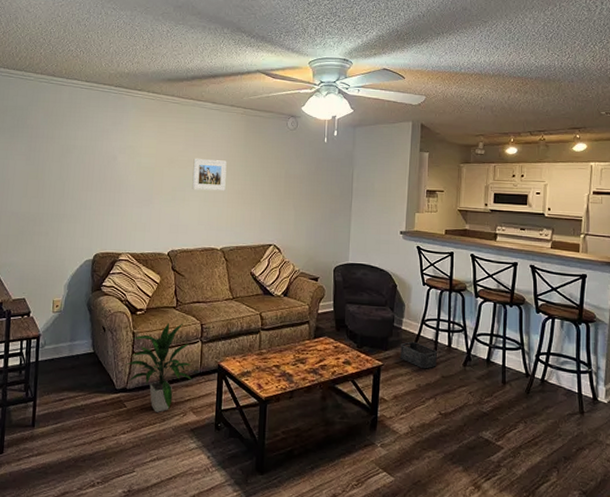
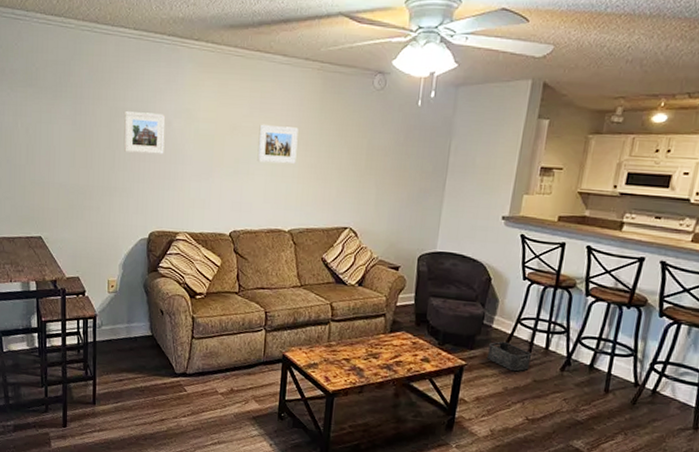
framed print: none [73,147,112,185] -> present [123,110,166,154]
indoor plant: present [125,322,192,412] -> none [185,308,255,399]

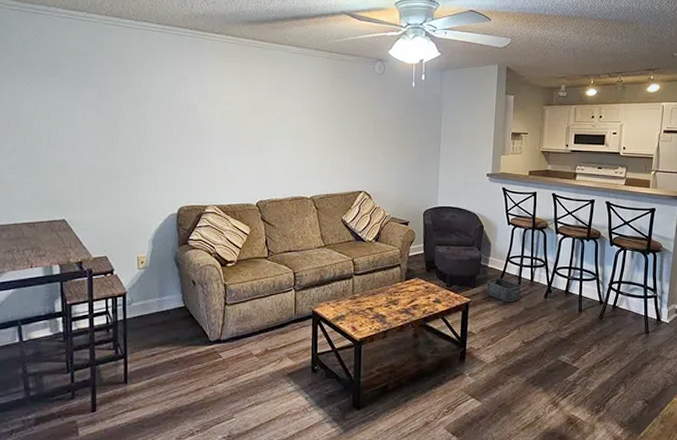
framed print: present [123,110,166,154] -> none [150,96,191,135]
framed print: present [257,124,299,165] -> none [278,105,314,139]

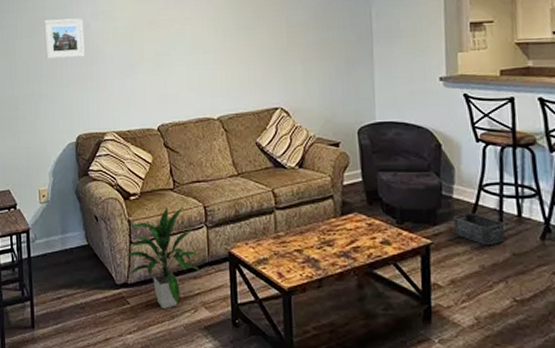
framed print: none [150,96,191,135] -> present [44,18,85,59]
indoor plant: none [218,272,286,360] -> present [124,206,199,309]

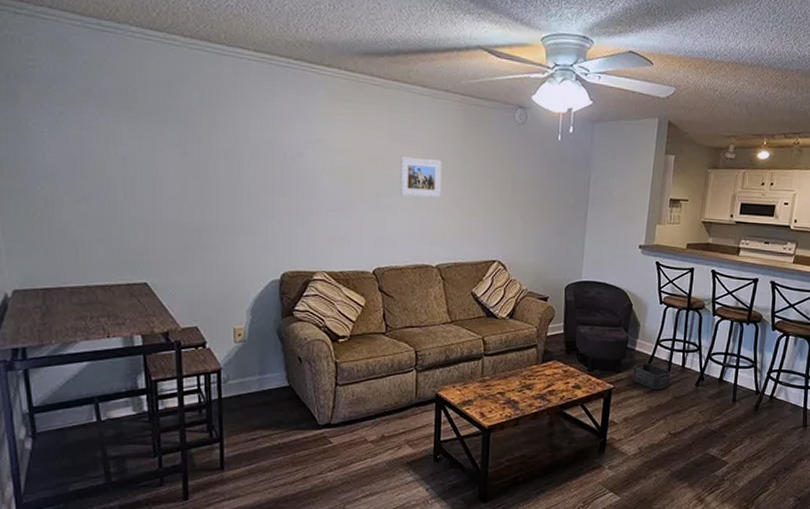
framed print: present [44,18,85,59] -> none [247,139,296,188]
indoor plant: present [124,206,199,309] -> none [328,350,406,447]
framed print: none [176,14,216,53] -> present [399,156,442,198]

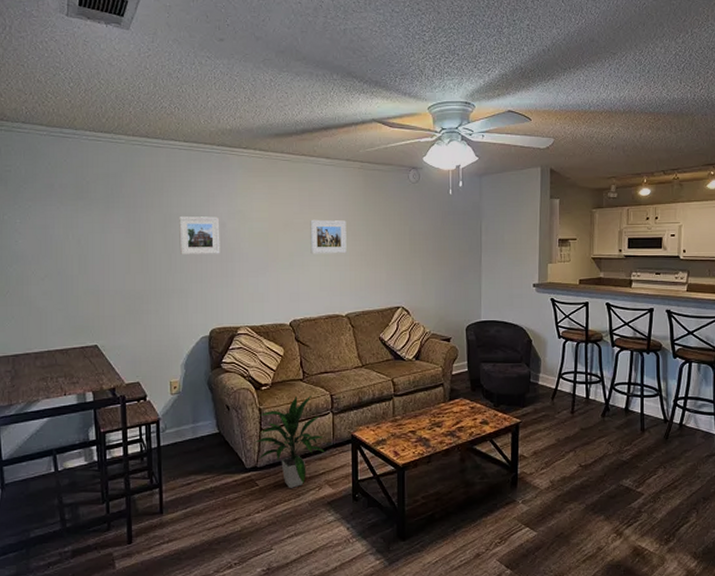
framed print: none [247,139,296,188] -> present [179,215,220,255]
indoor plant: none [328,350,406,447] -> present [254,395,324,488]
storage bin: present [633,363,670,391] -> none [538,396,575,423]

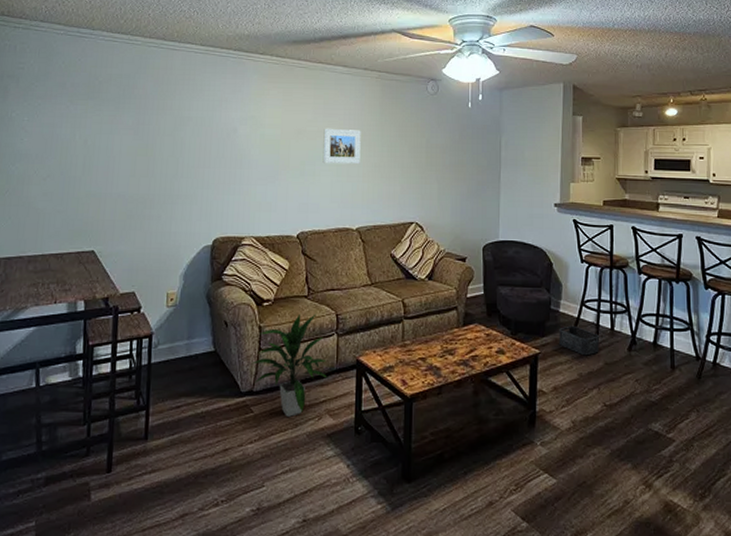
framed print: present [179,215,220,255] -> none [188,119,231,160]
storage bin: none [538,396,575,423] -> present [559,325,599,356]

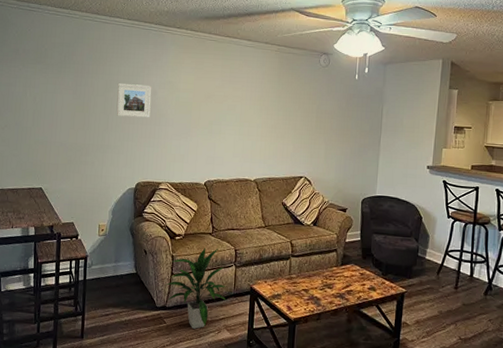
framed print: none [188,119,231,160] -> present [116,82,152,118]
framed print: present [322,128,361,165] -> none [227,93,261,126]
storage bin: present [559,325,599,356] -> none [424,270,459,297]

